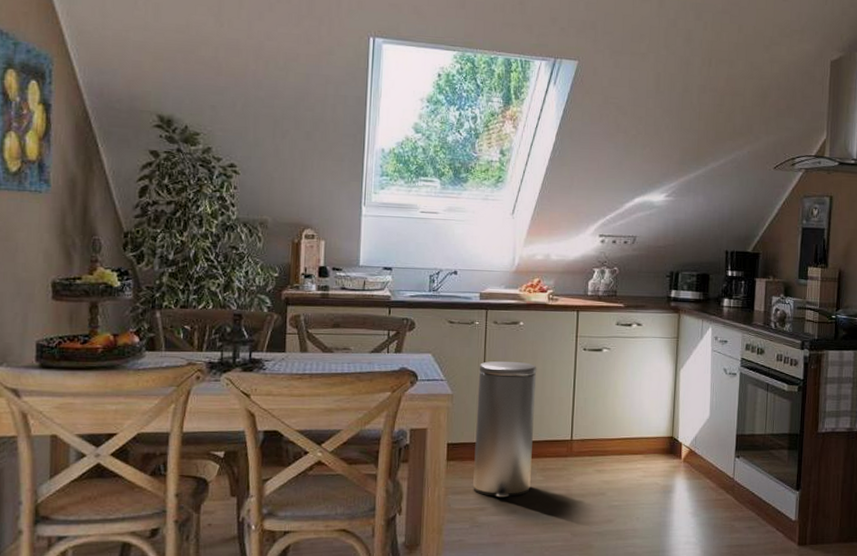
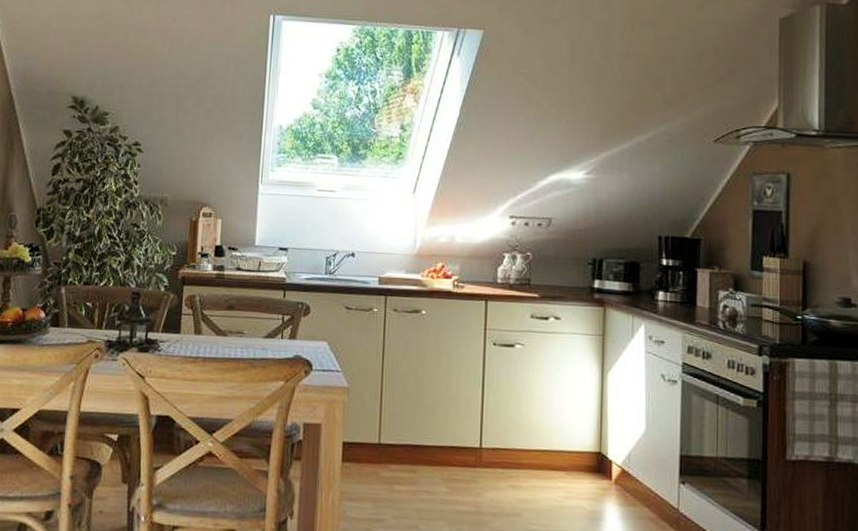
pedal bin: present [473,360,537,498] -> none [370,352,441,509]

